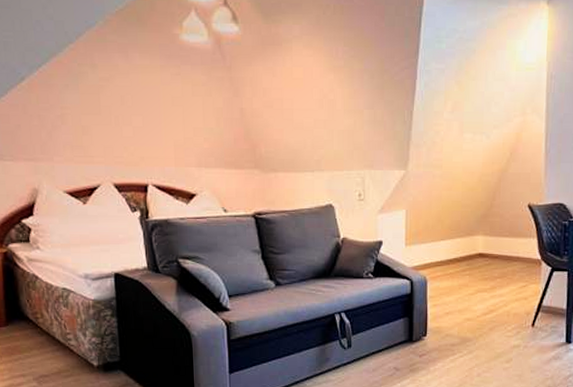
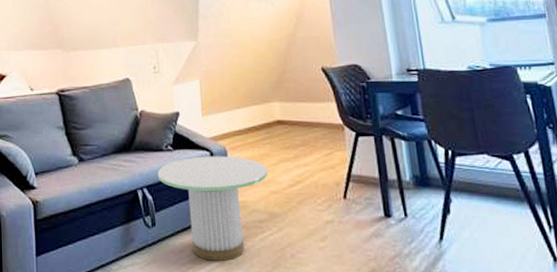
side table: none [356,284,464,379] -> present [157,156,268,261]

